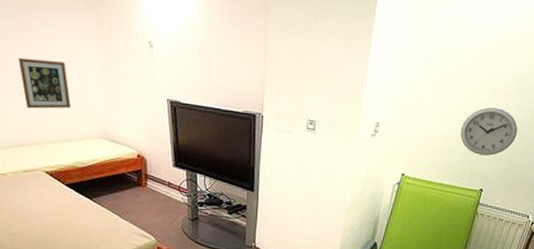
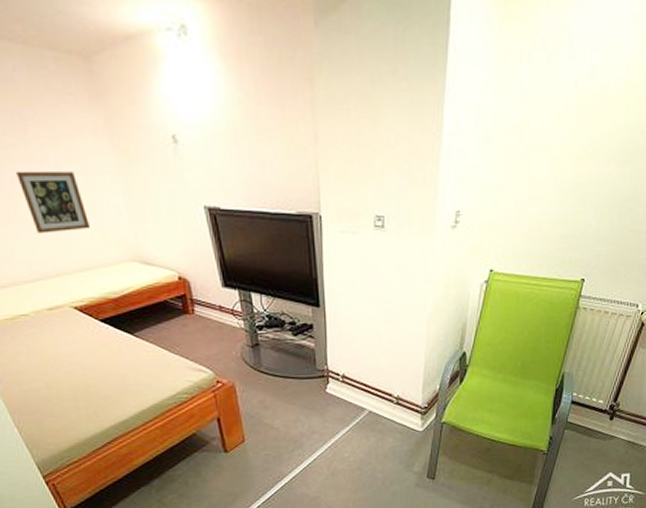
wall clock: present [460,107,518,156] -> none [556,180,624,239]

